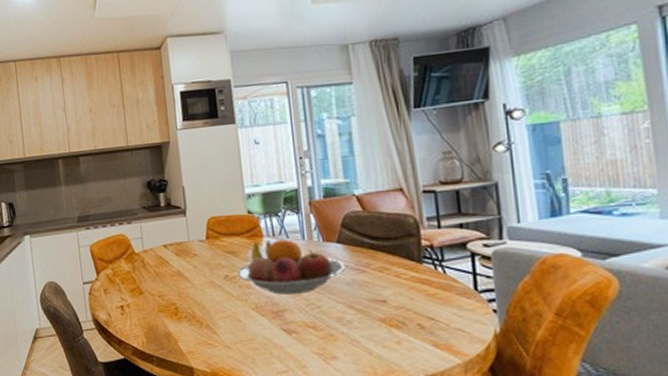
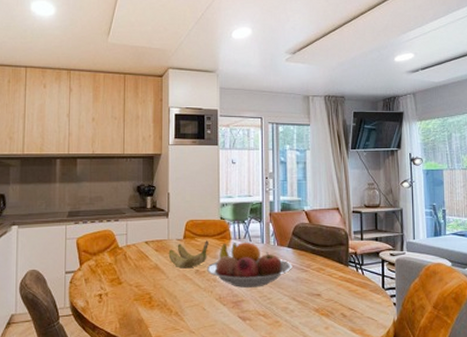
banana: none [190,240,237,274] -> present [168,240,208,269]

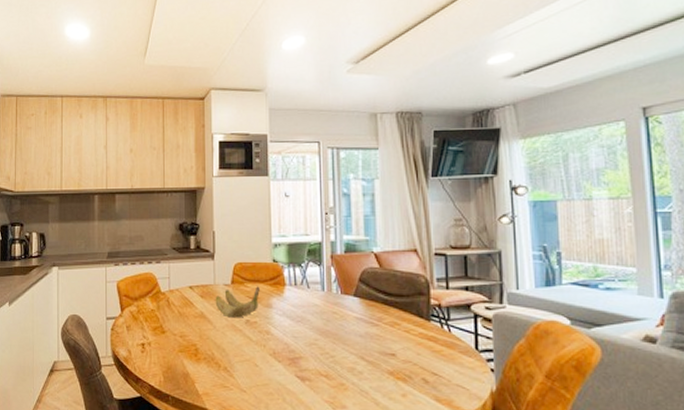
fruit bowl: present [207,243,292,288] -> none [259,289,360,343]

